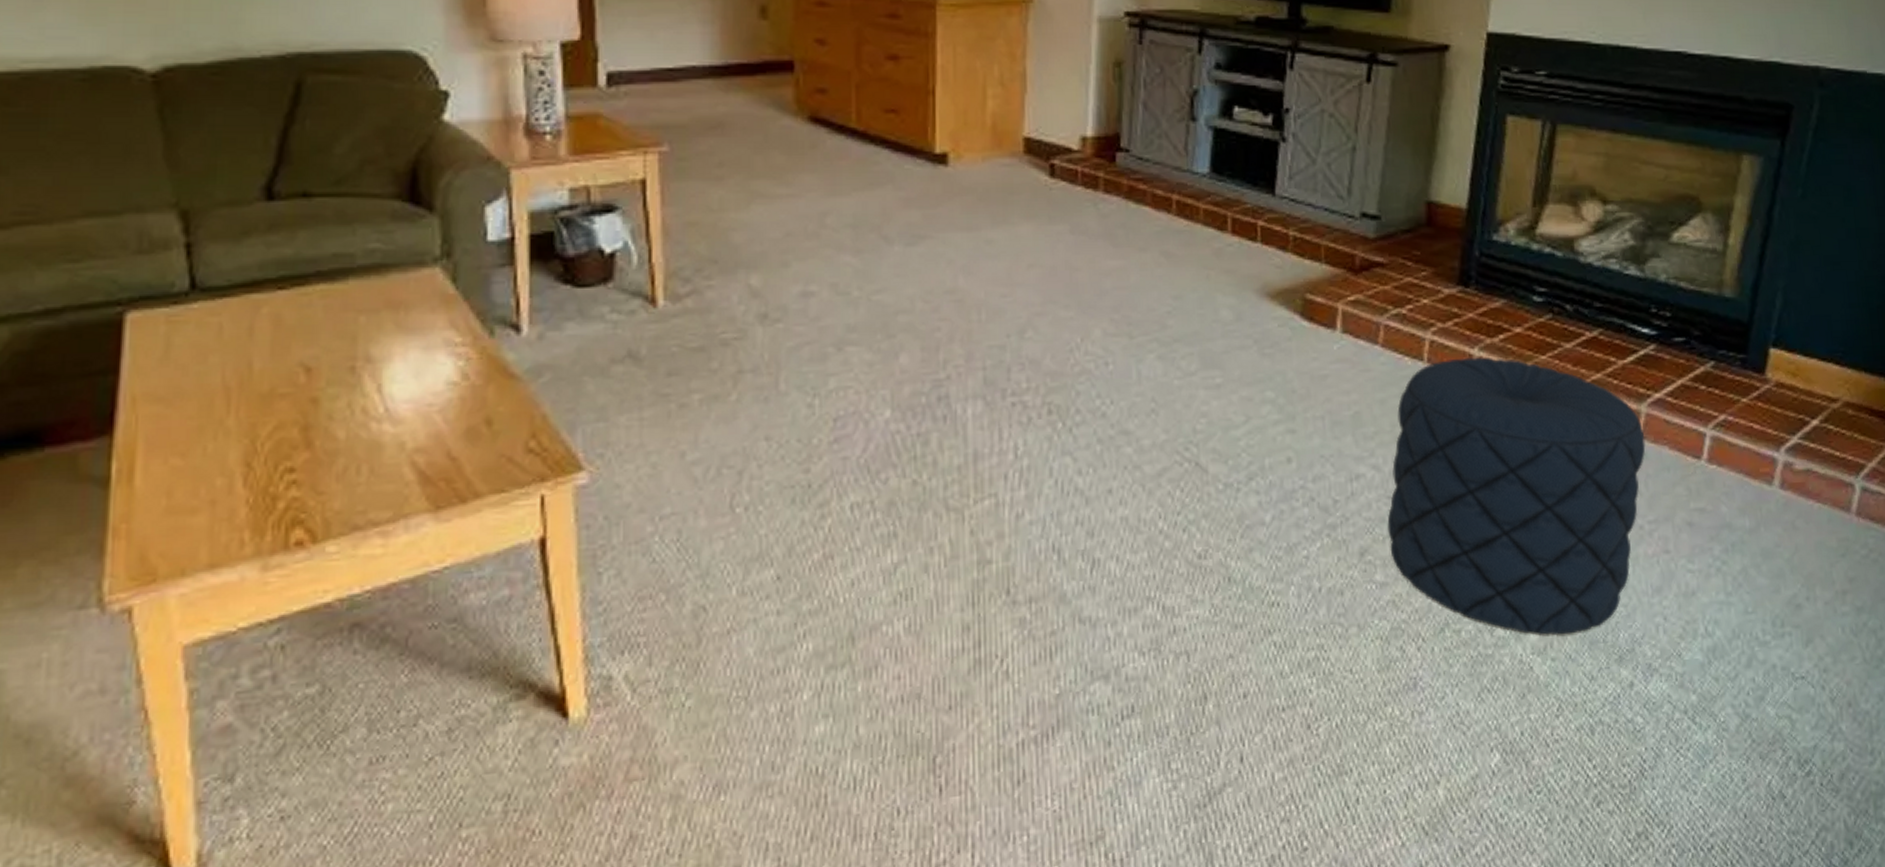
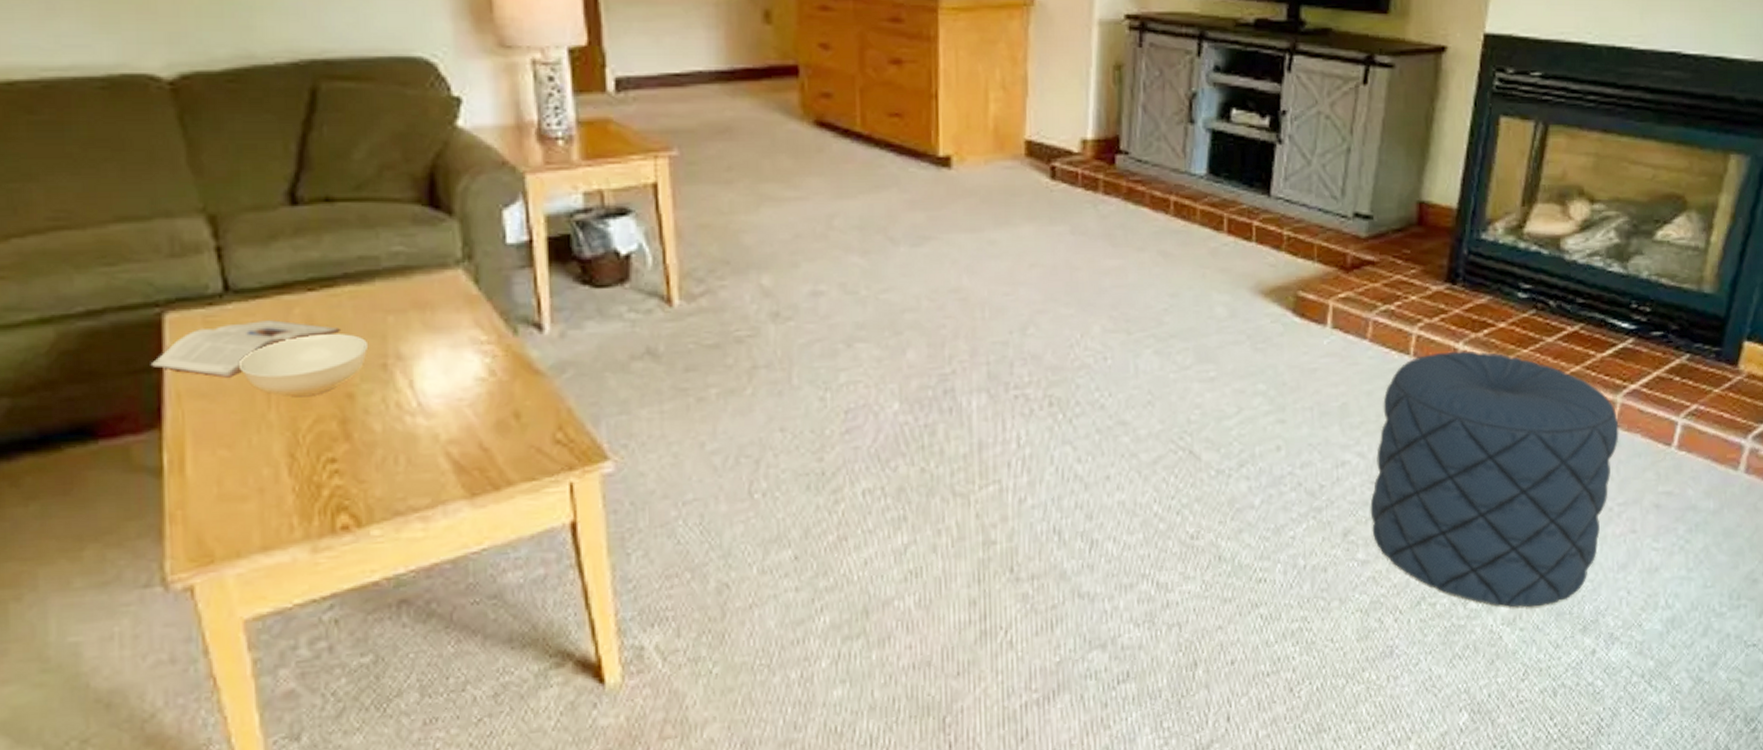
magazine: none [106,320,309,382] -> present [150,320,340,379]
bowl: none [199,333,338,402] -> present [238,333,369,398]

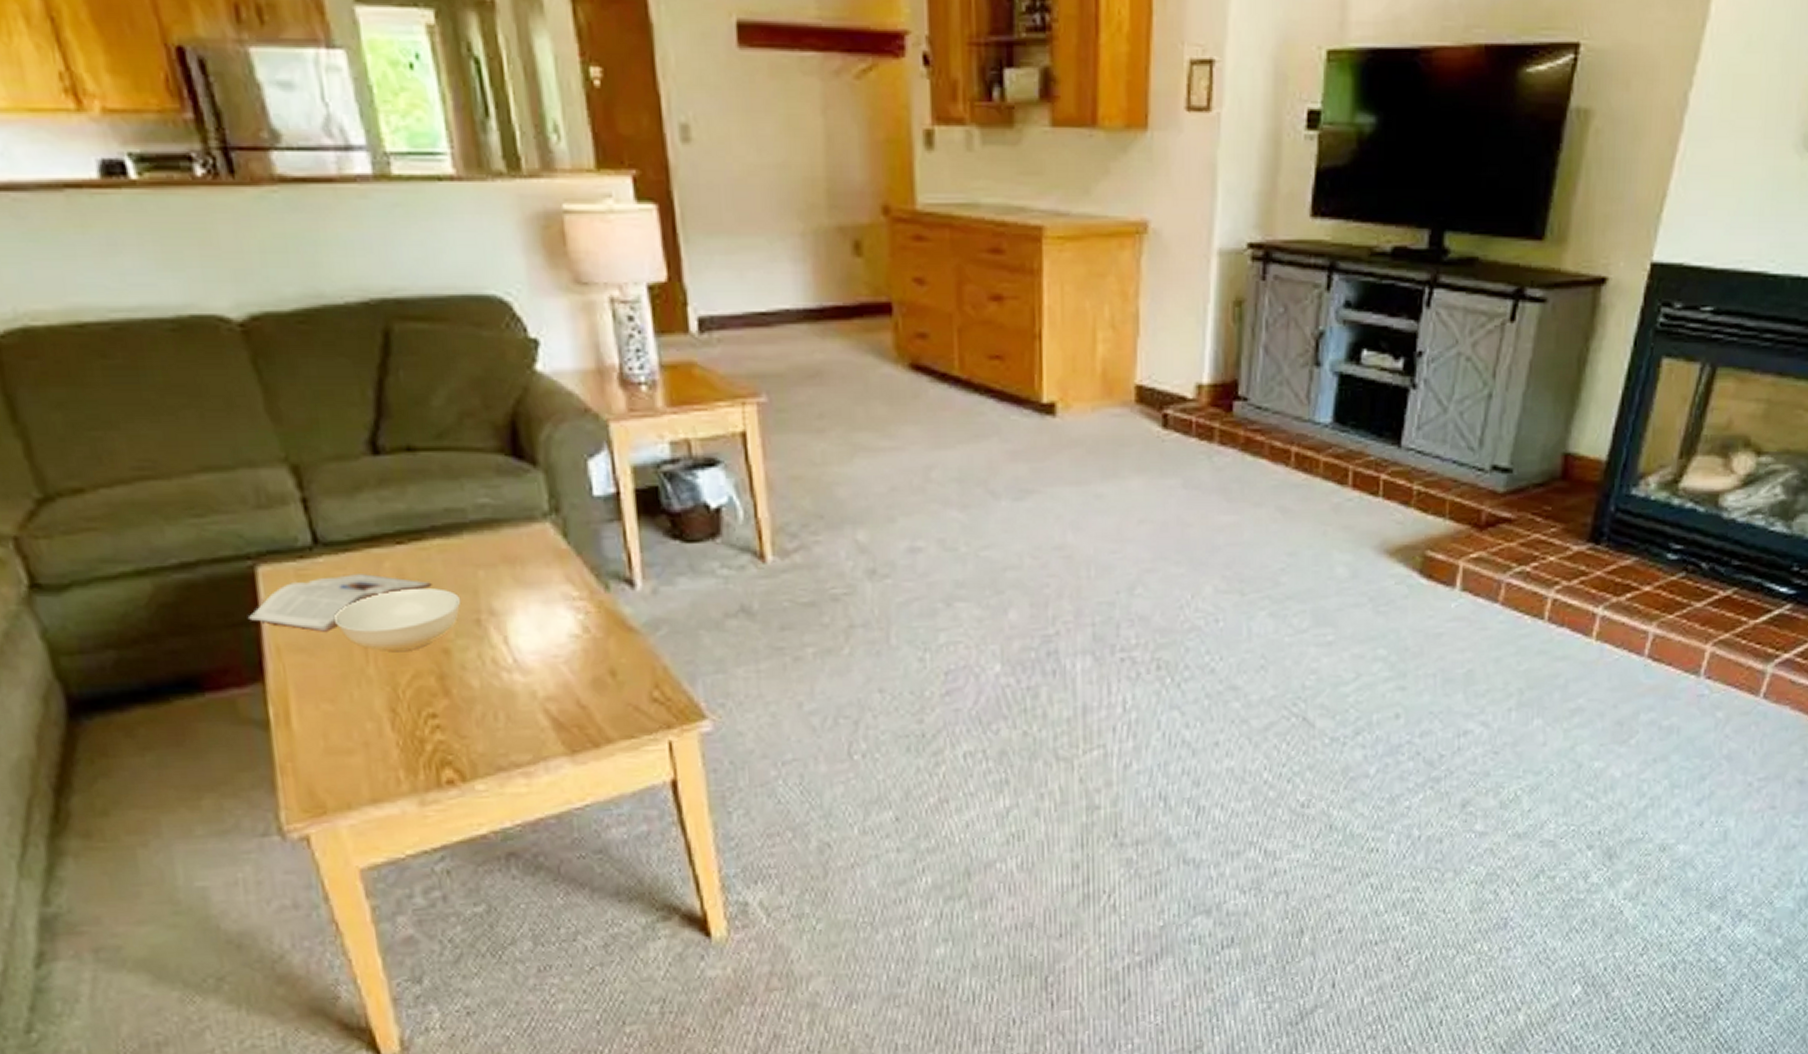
pouf: present [1370,351,1619,608] -> none [1491,616,1767,883]

